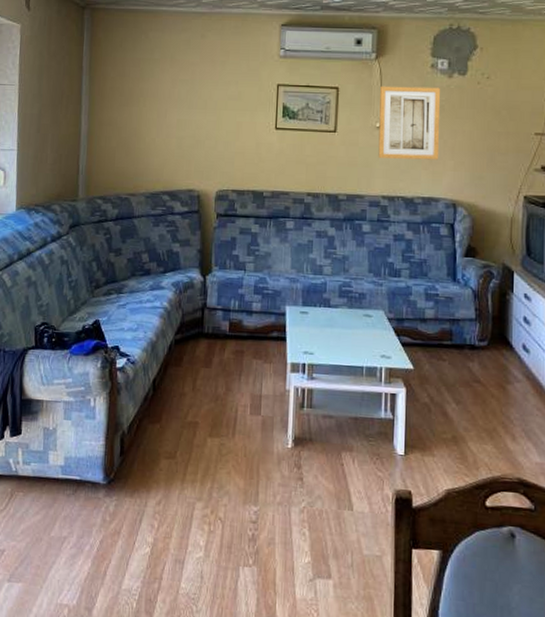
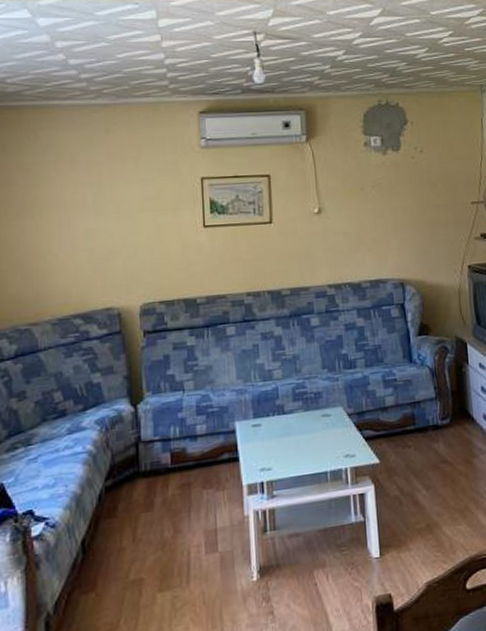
wall art: present [378,85,441,160] -> none [314,165,382,245]

